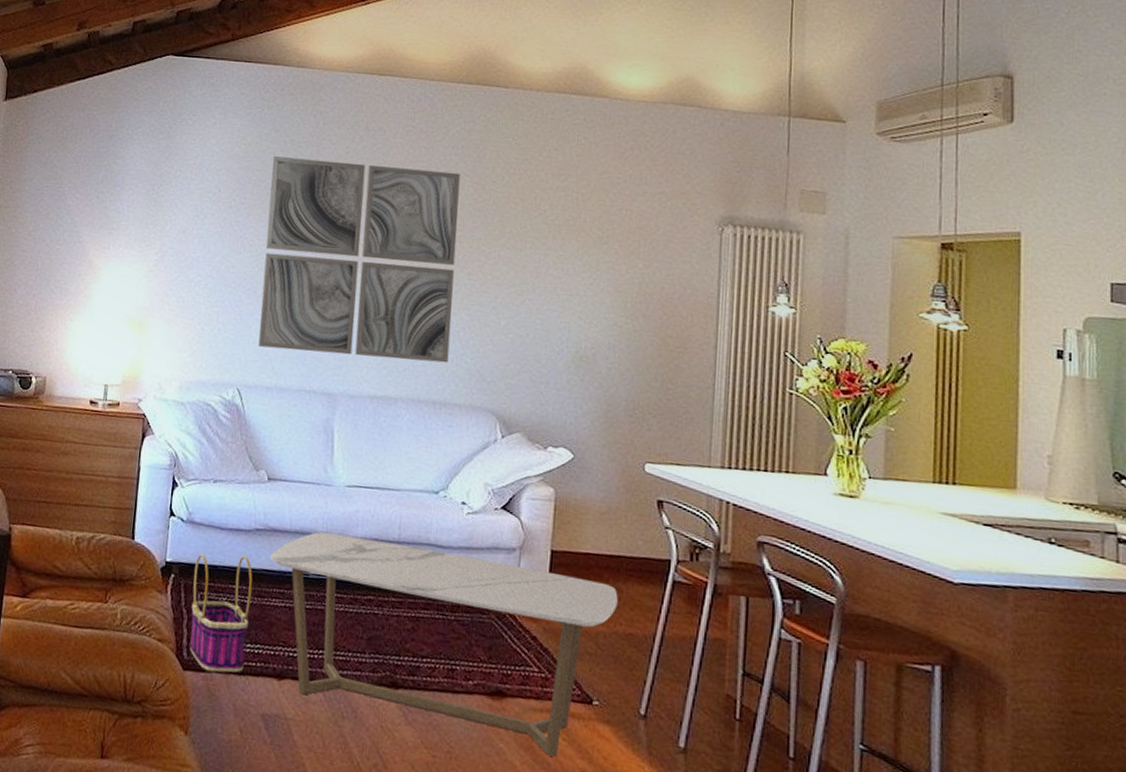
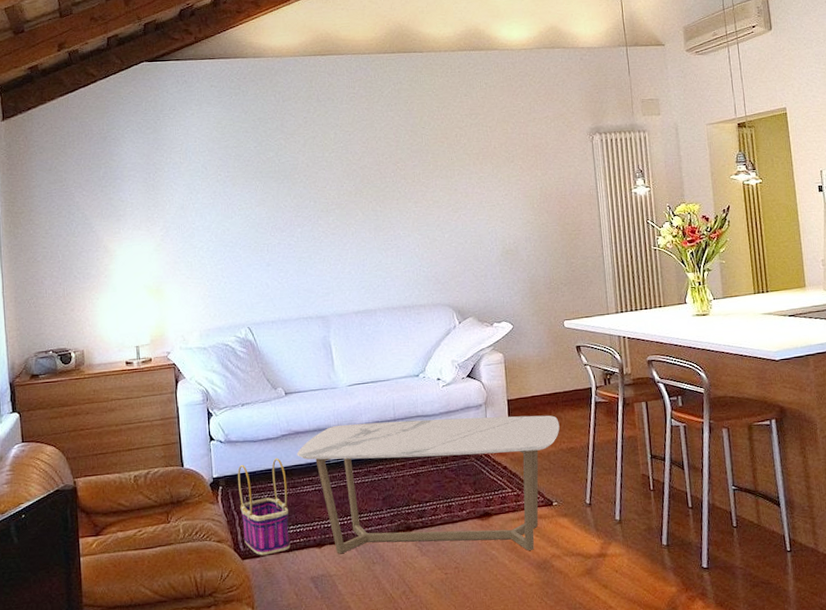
wall art: present [258,156,461,363] -> none [246,125,410,290]

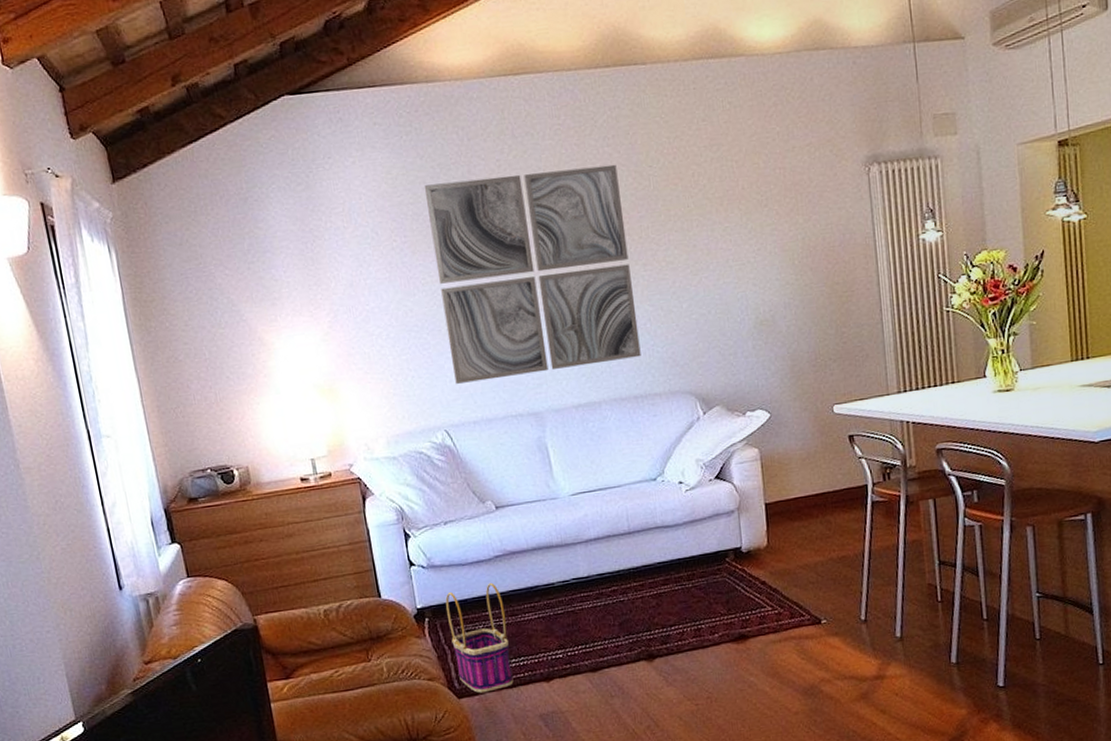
wall art: none [246,125,410,290] -> present [424,164,641,384]
coffee table: present [297,415,560,554] -> none [514,519,829,688]

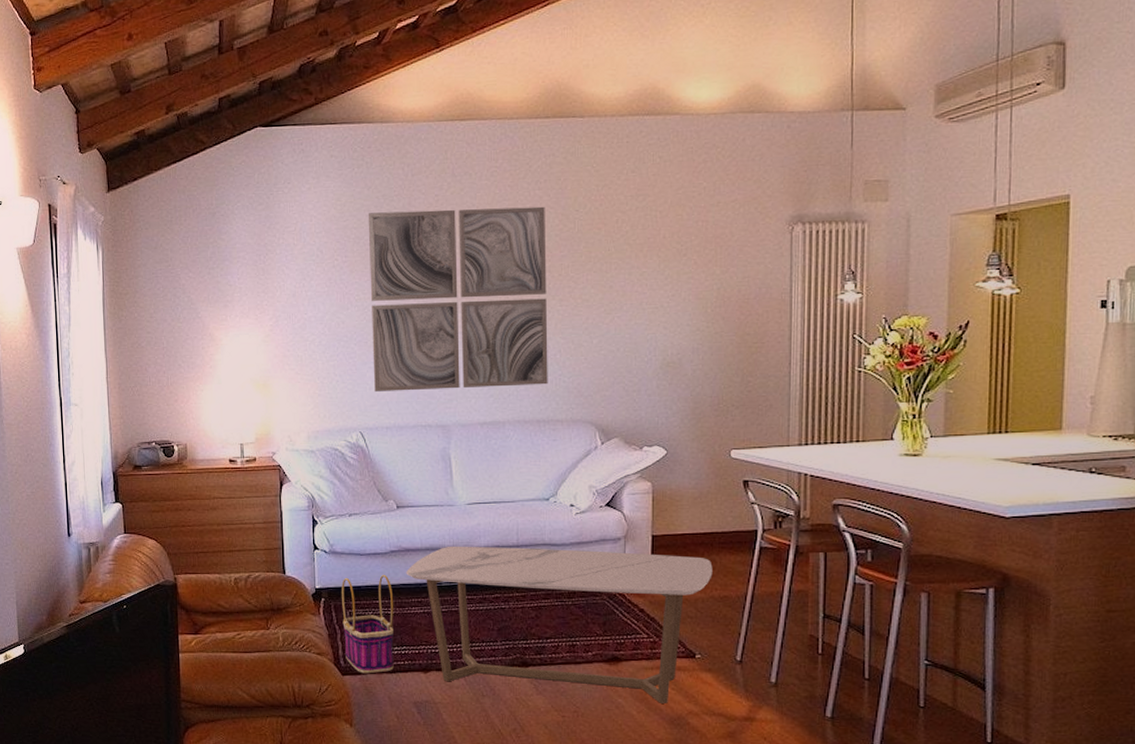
coffee table: none [514,519,829,688] -> present [406,546,713,703]

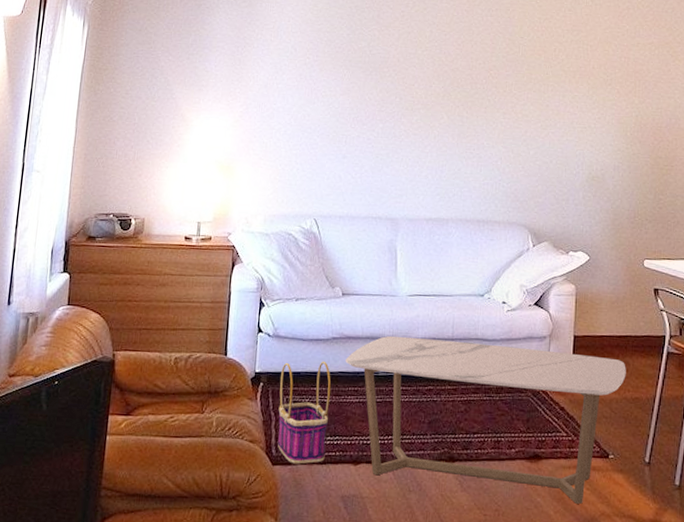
wall art: present [368,206,548,391] -> none [332,20,495,188]

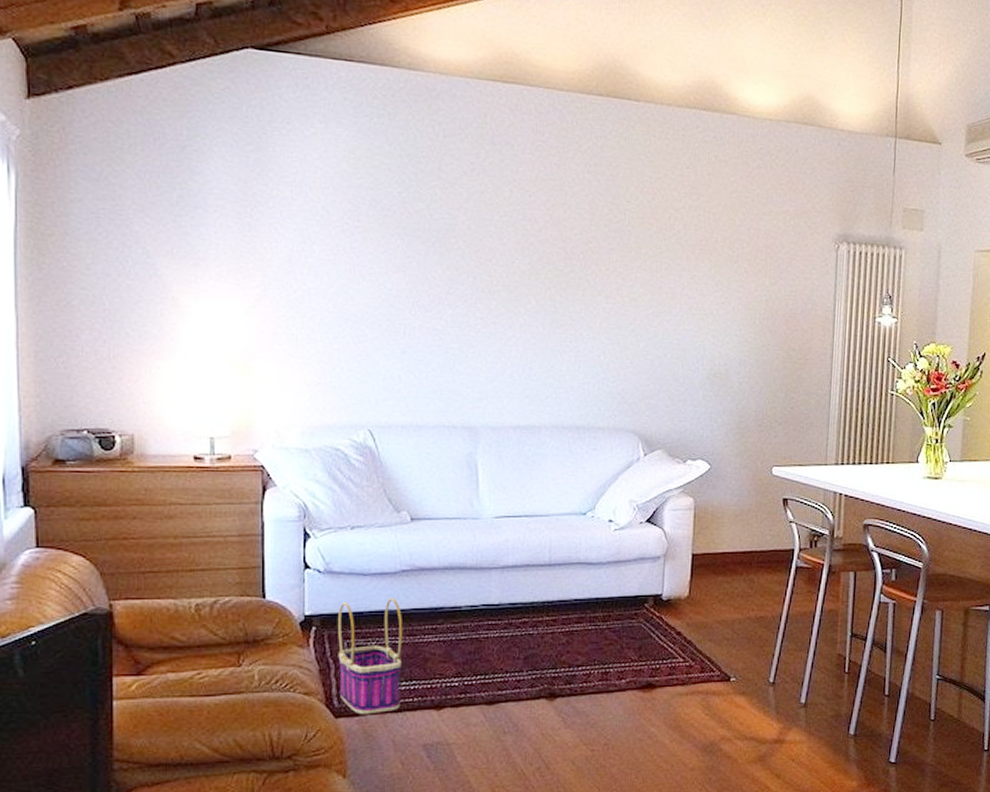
coffee table: present [345,335,626,504] -> none [419,564,751,730]

